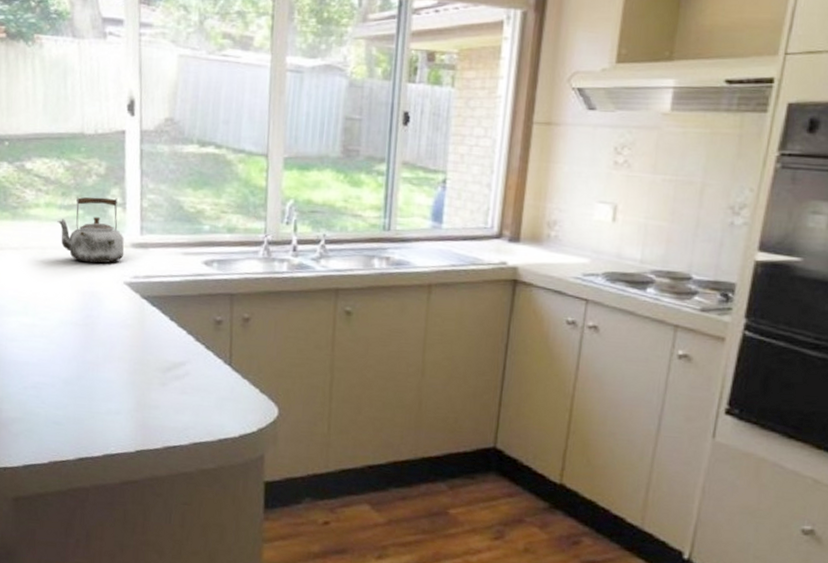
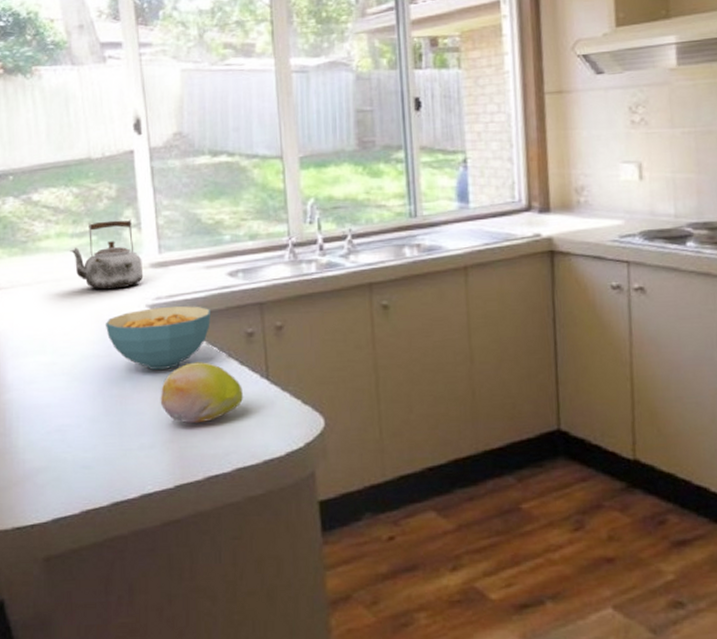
cereal bowl: none [85,285,184,344] -> present [106,305,211,370]
fruit: none [129,341,207,398] -> present [160,362,244,424]

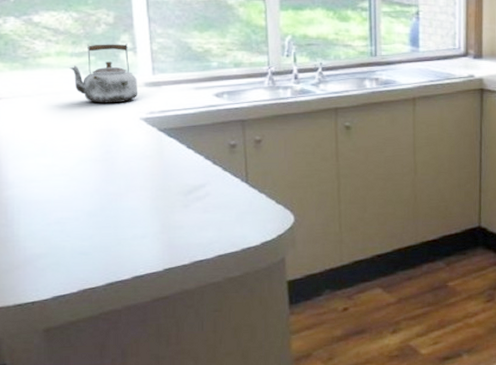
cereal bowl: present [106,305,211,370] -> none [103,119,198,173]
fruit: present [160,362,244,424] -> none [152,167,226,218]

